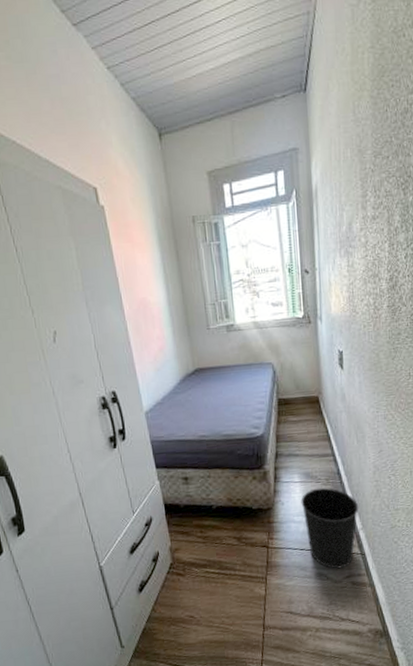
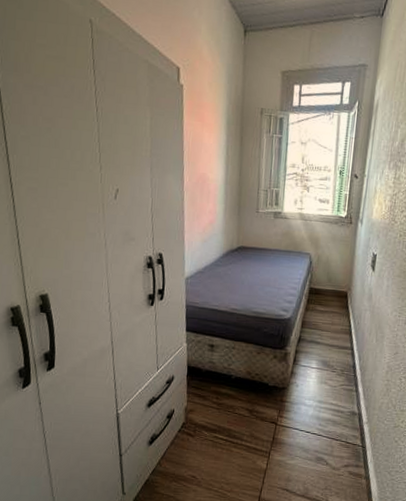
wastebasket: present [301,487,359,569] -> none [314,377,368,457]

